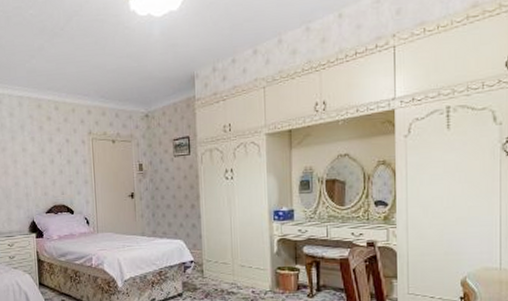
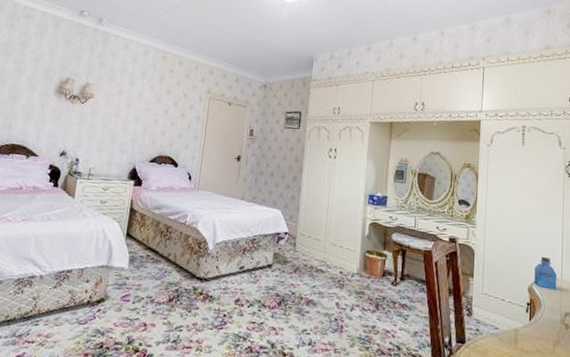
perfume bottle: none [468,248,495,280] -> present [534,257,557,290]

